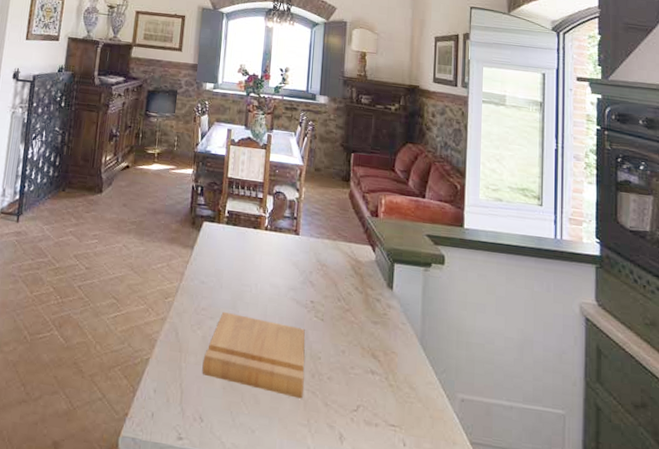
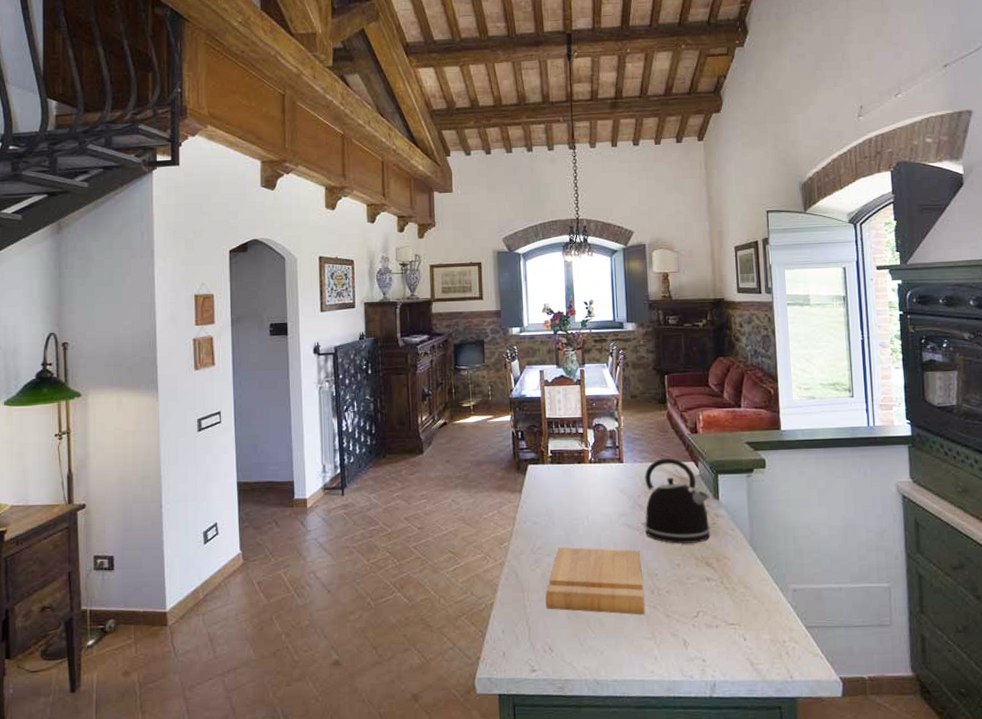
kettle: none [312,237,383,332] -> present [644,458,711,544]

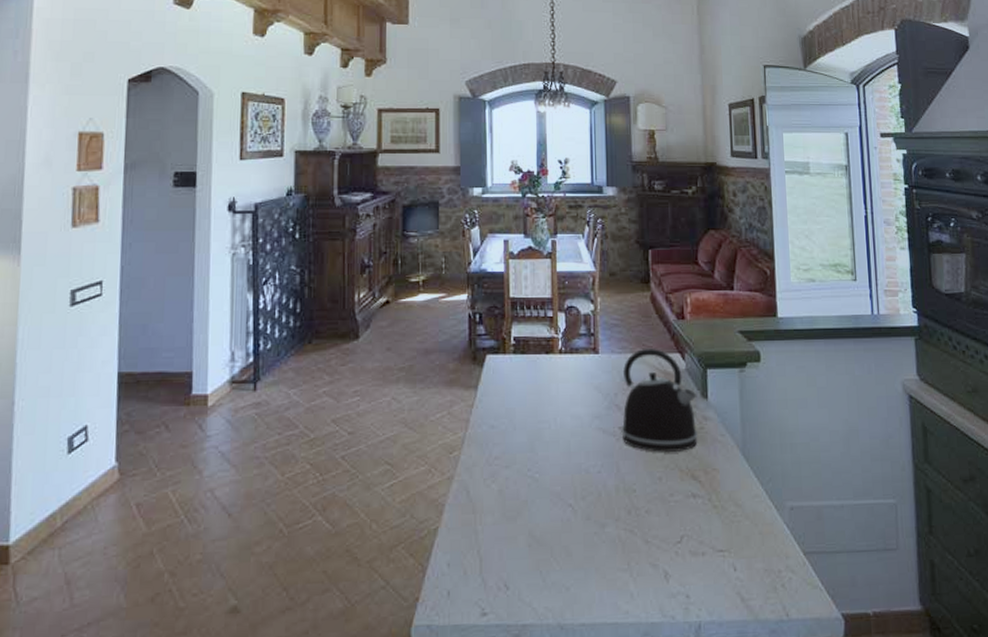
cutting board: present [545,547,645,615] -> none [502,456,620,541]

